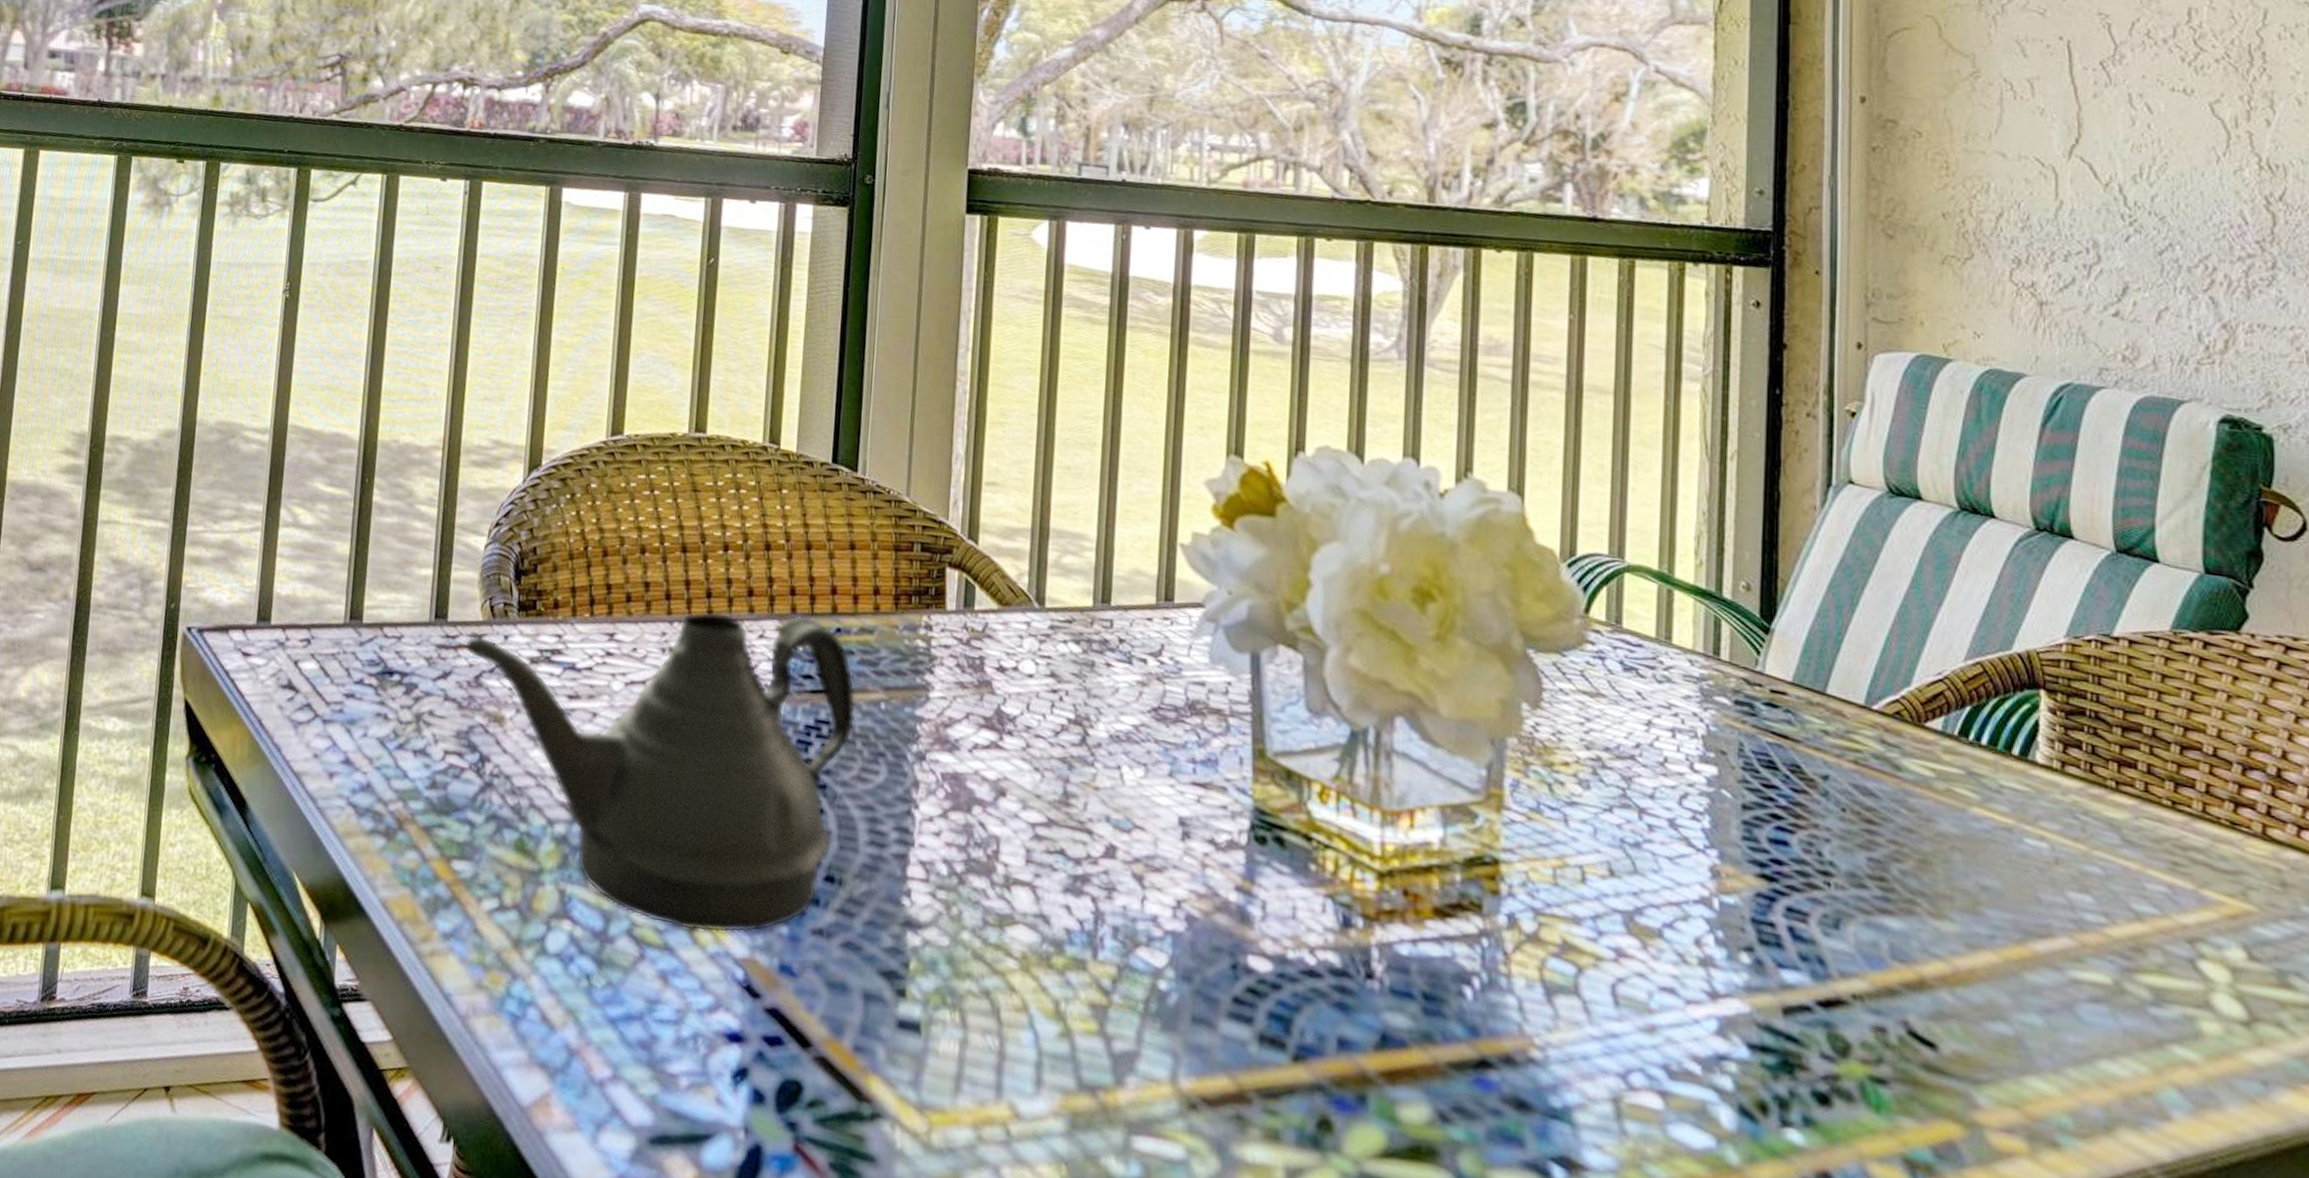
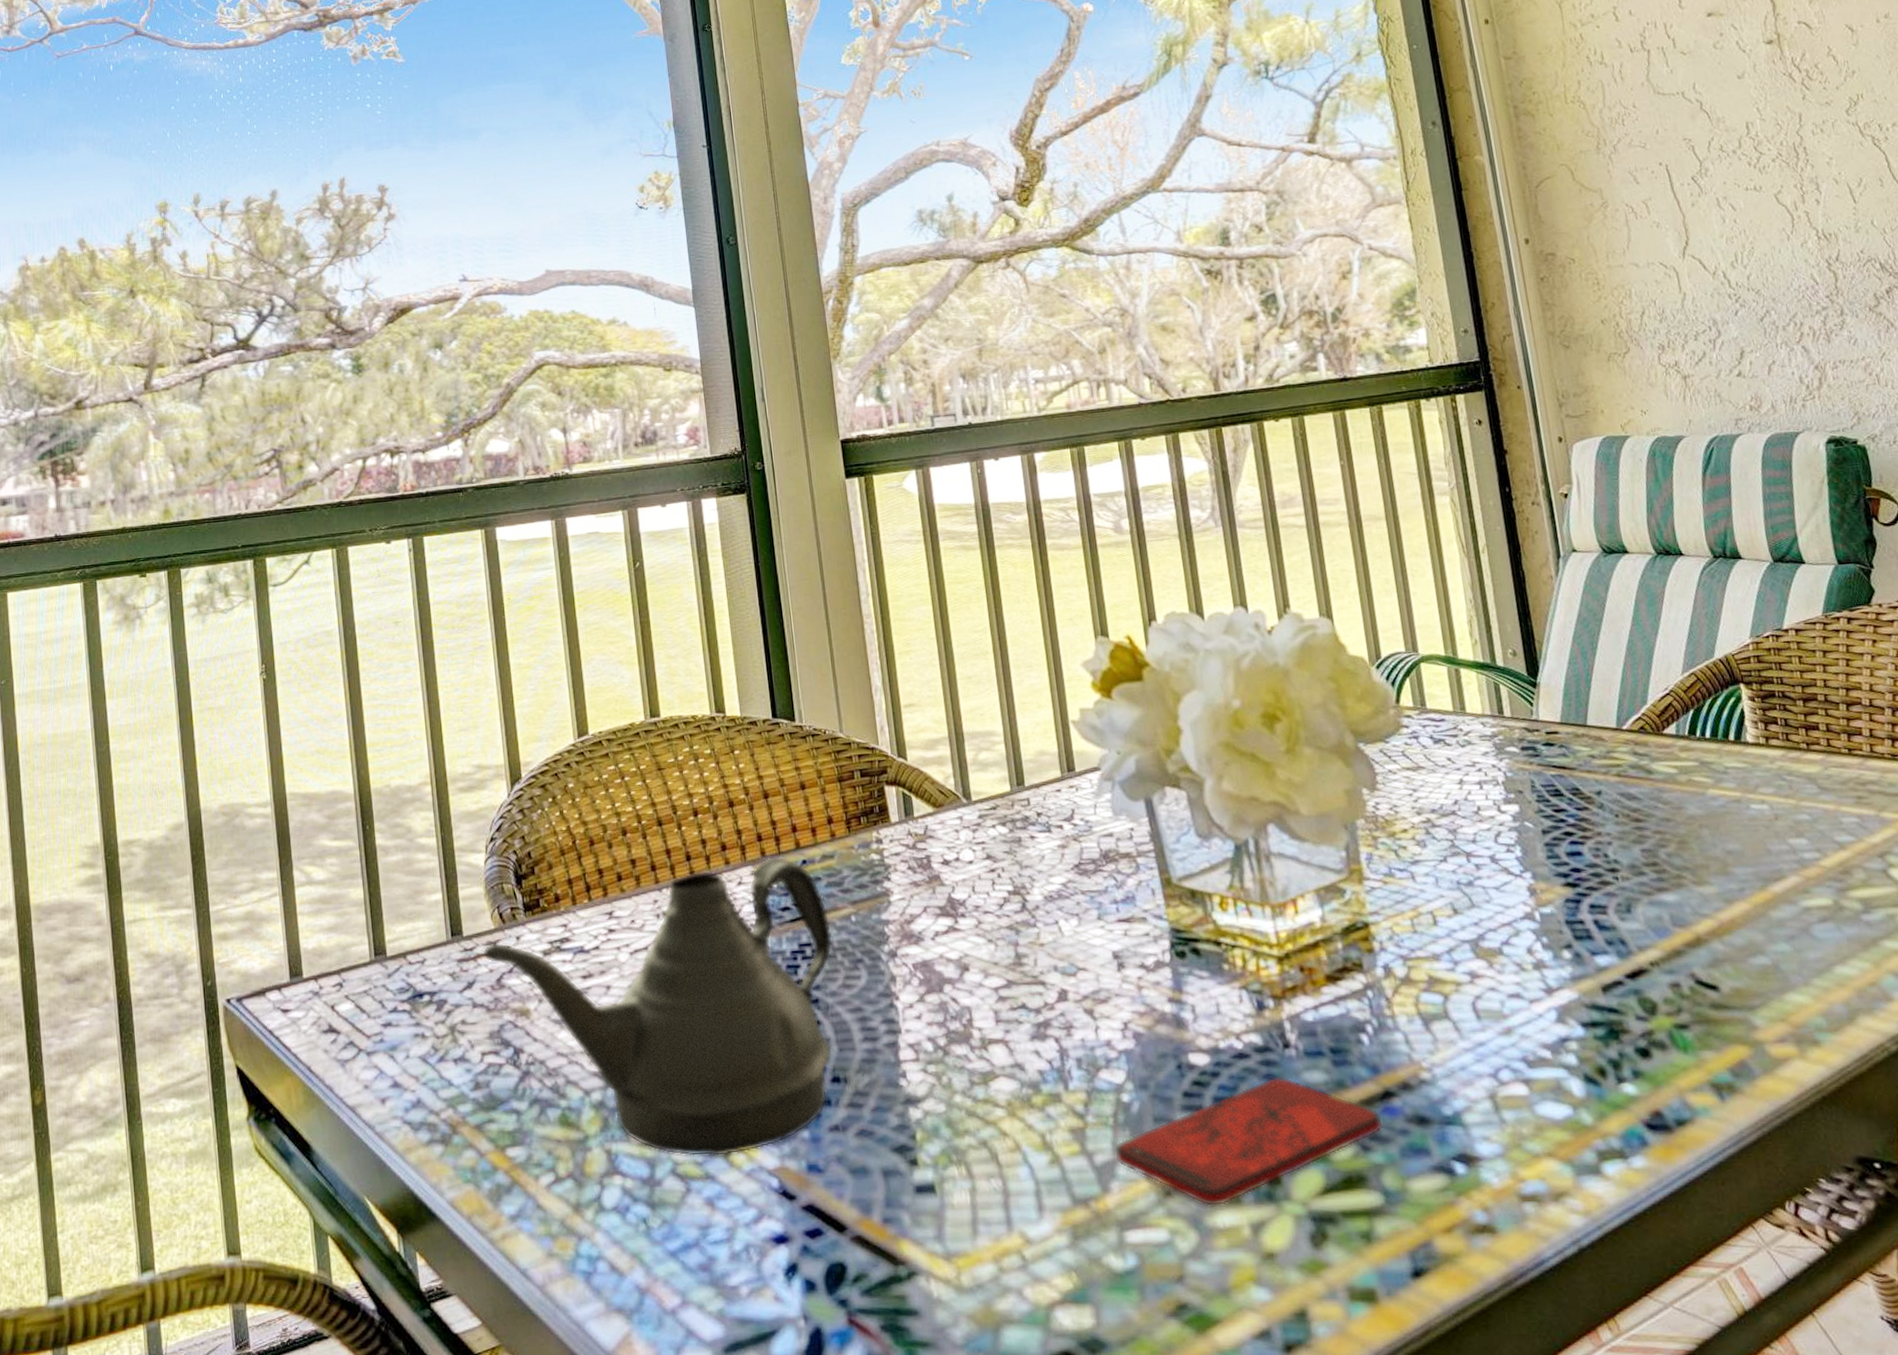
smartphone: none [1136,1006,1473,1139] -> present [1113,1076,1384,1207]

